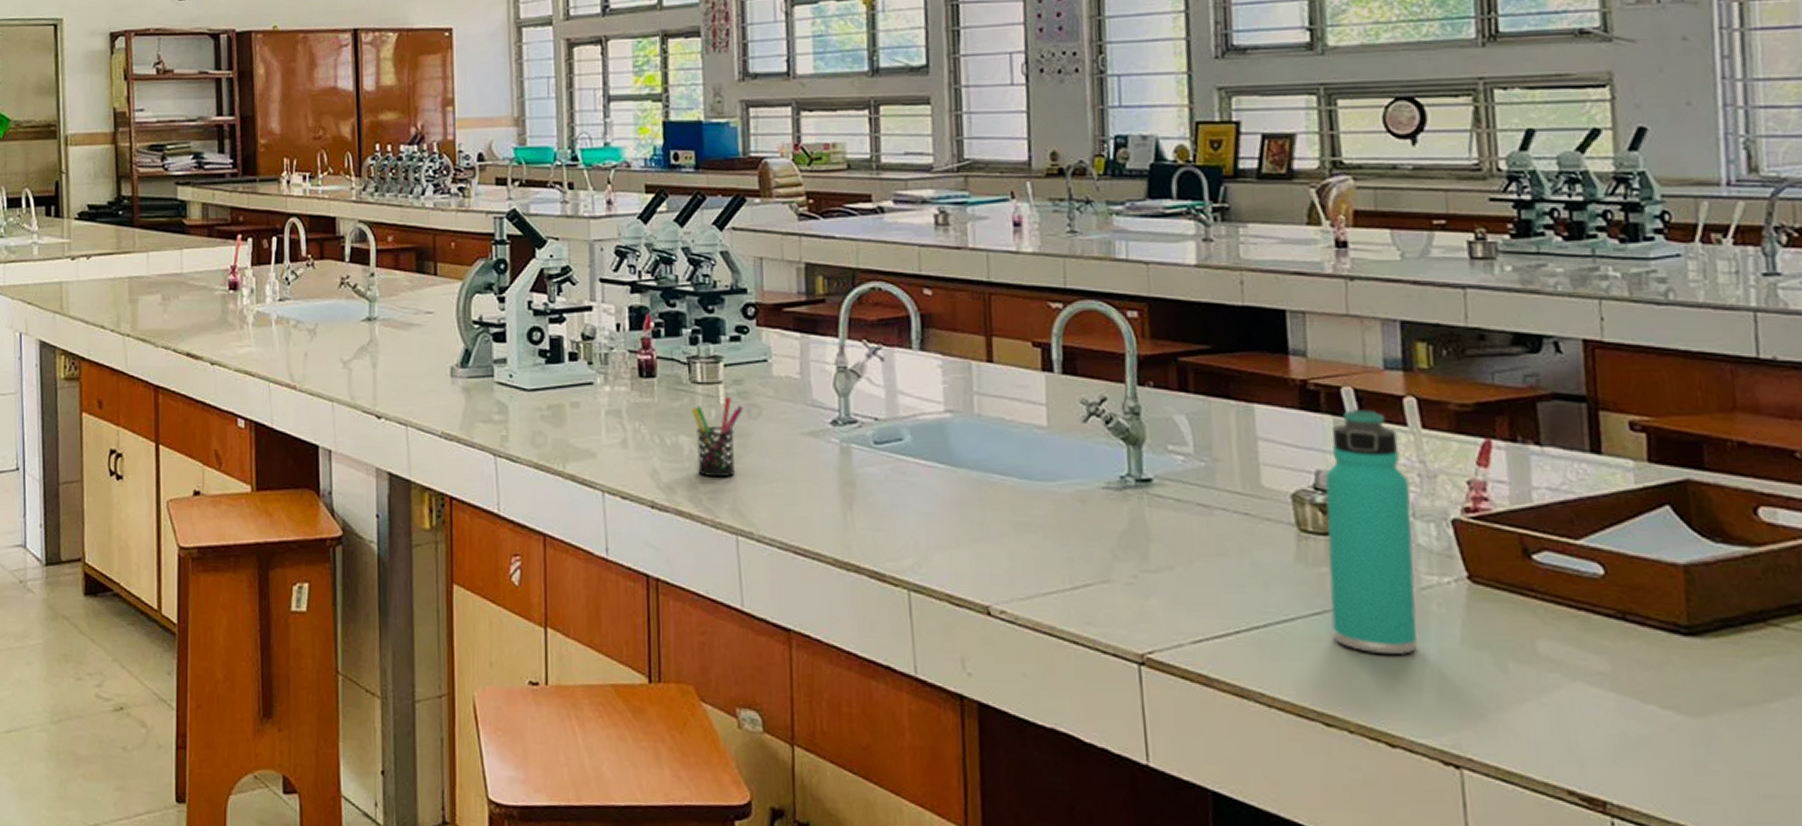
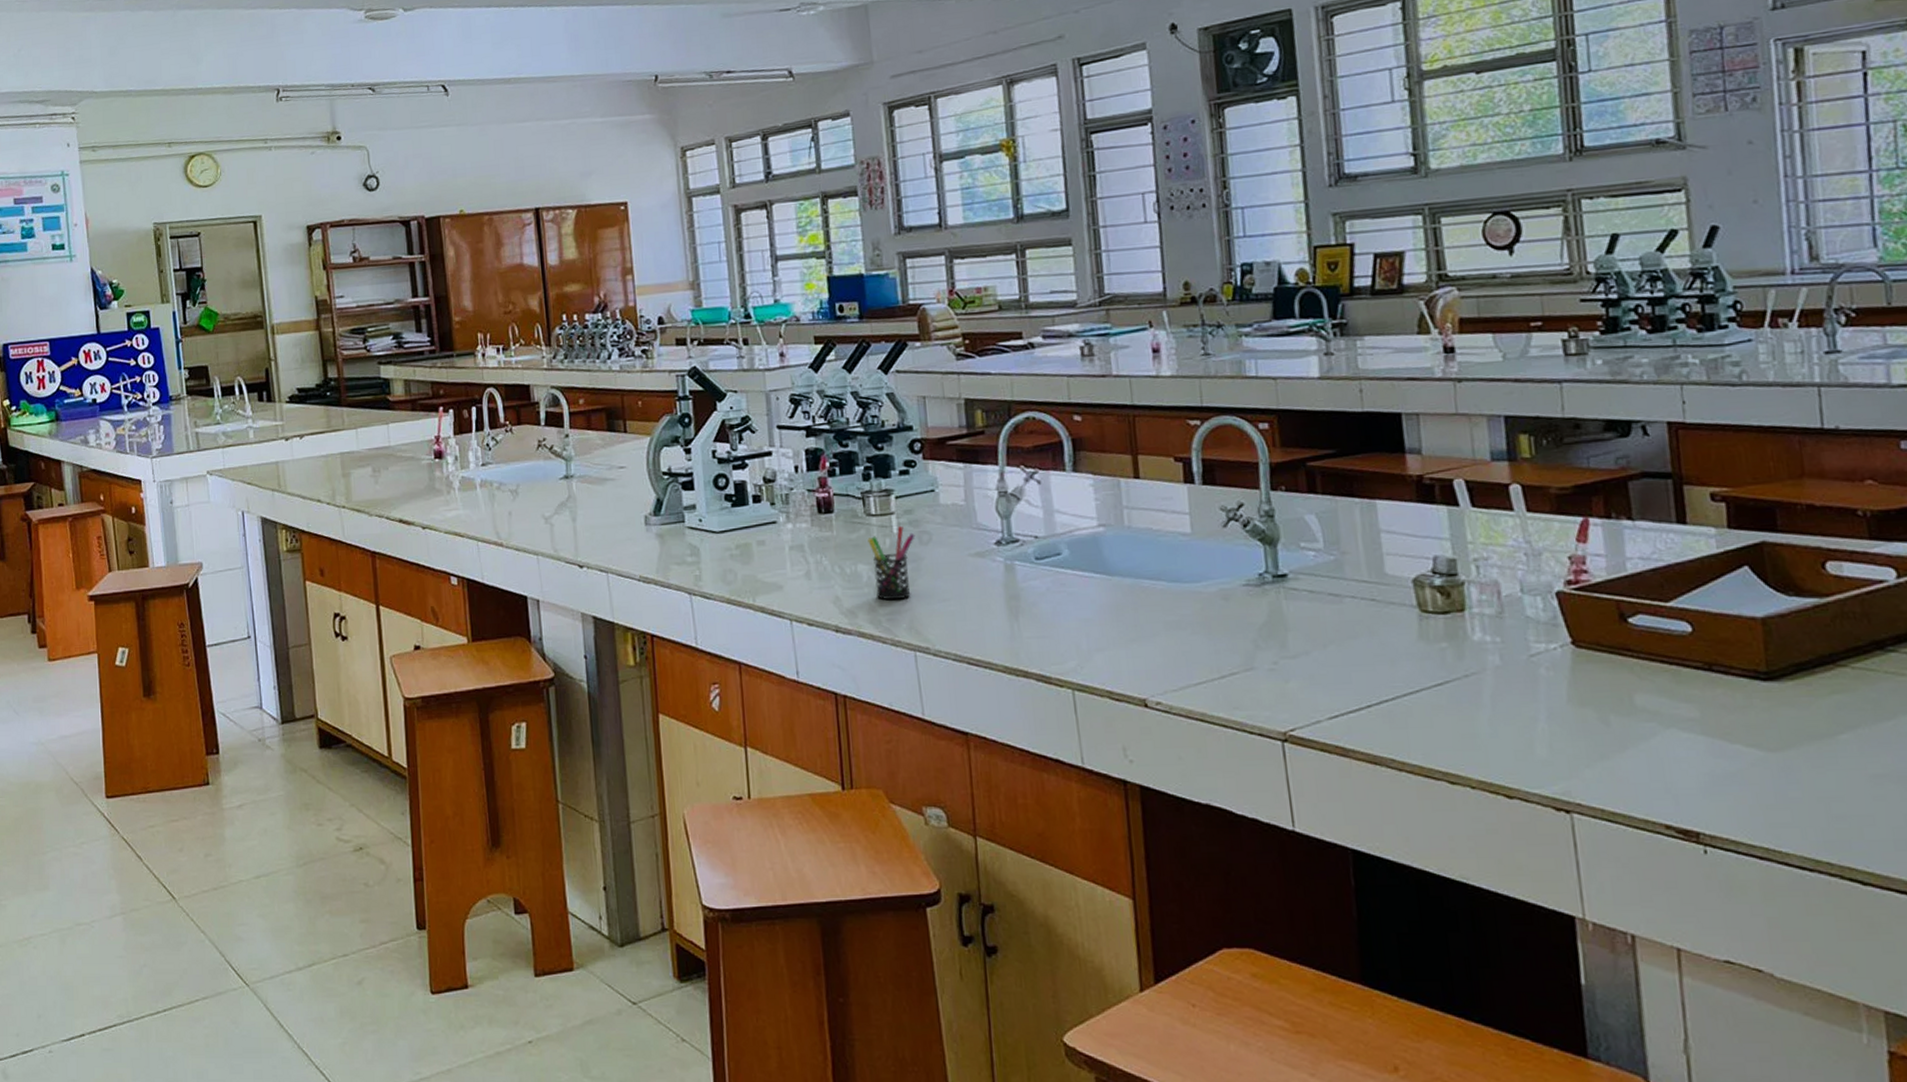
thermos bottle: present [1325,408,1417,655] -> none [1442,497,1529,717]

